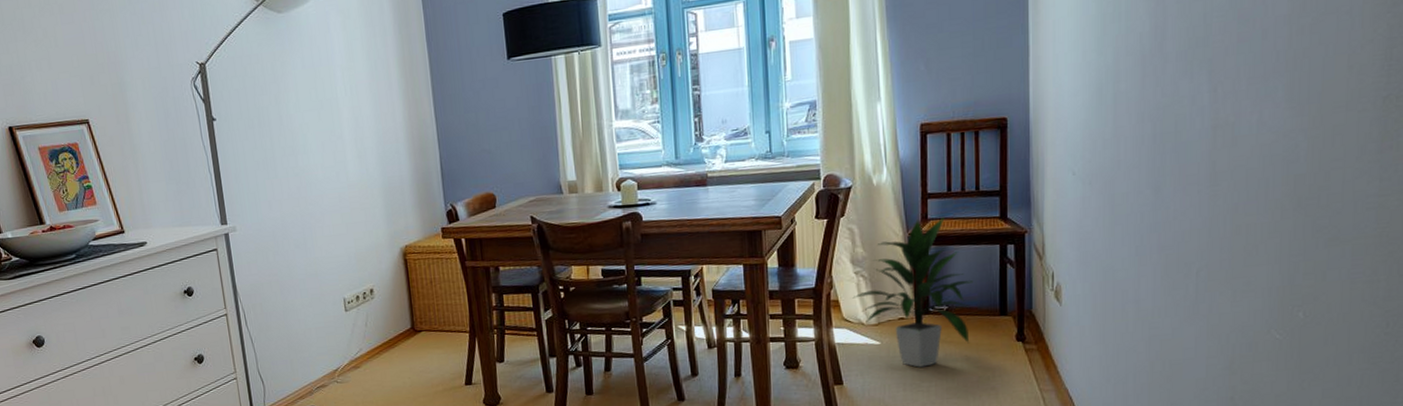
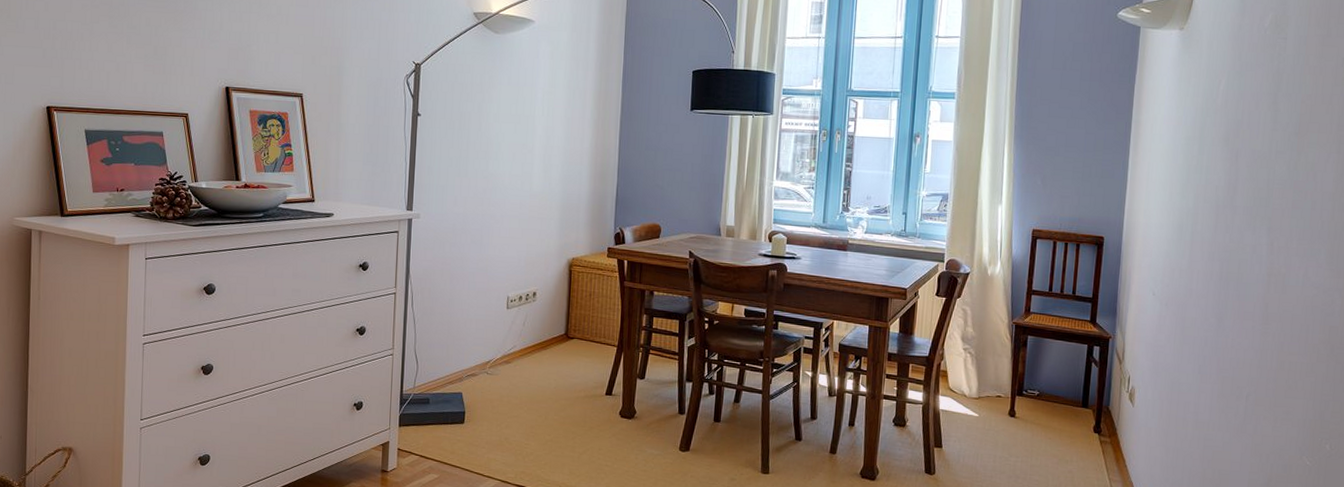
indoor plant: present [852,216,973,368] -> none [959,311,1062,443]

